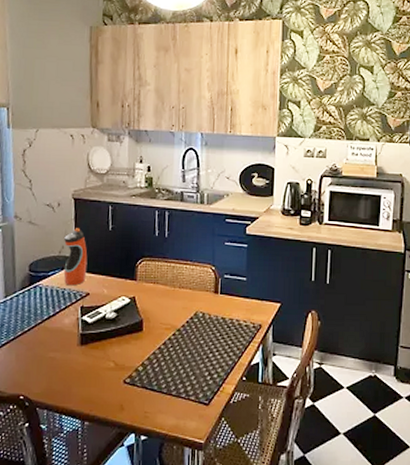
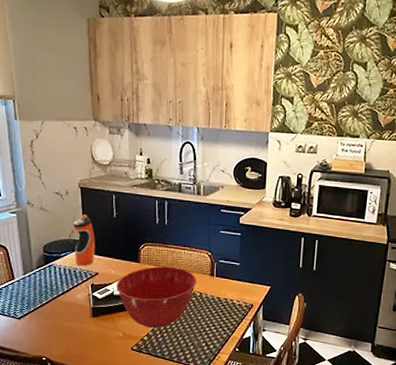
mixing bowl: none [109,284,199,357] -> present [116,266,196,329]

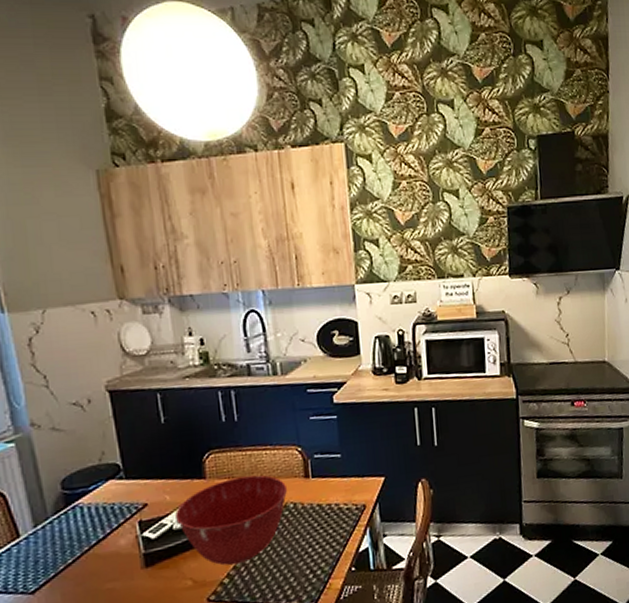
water bottle: present [72,214,95,266] -> none [101,426,140,499]

